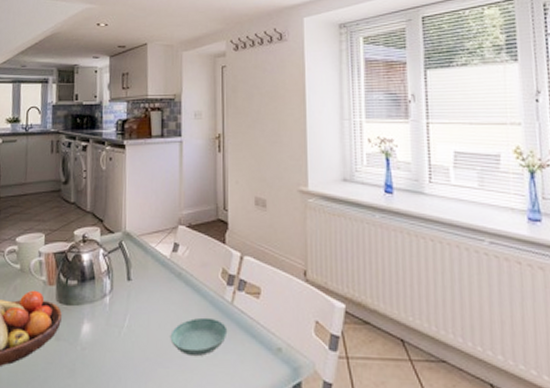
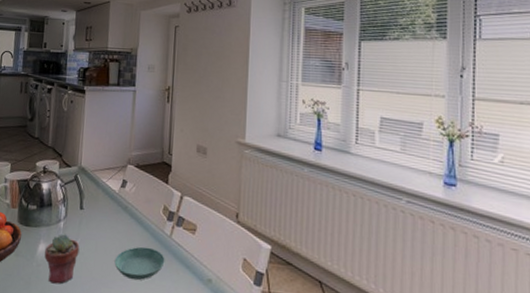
potted succulent: none [89,310,130,369] -> present [44,234,80,284]

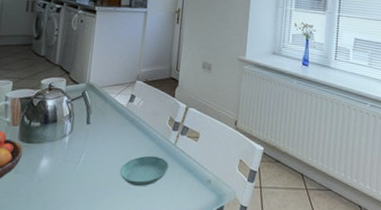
potted succulent: present [44,234,80,284] -> none [46,148,85,197]

